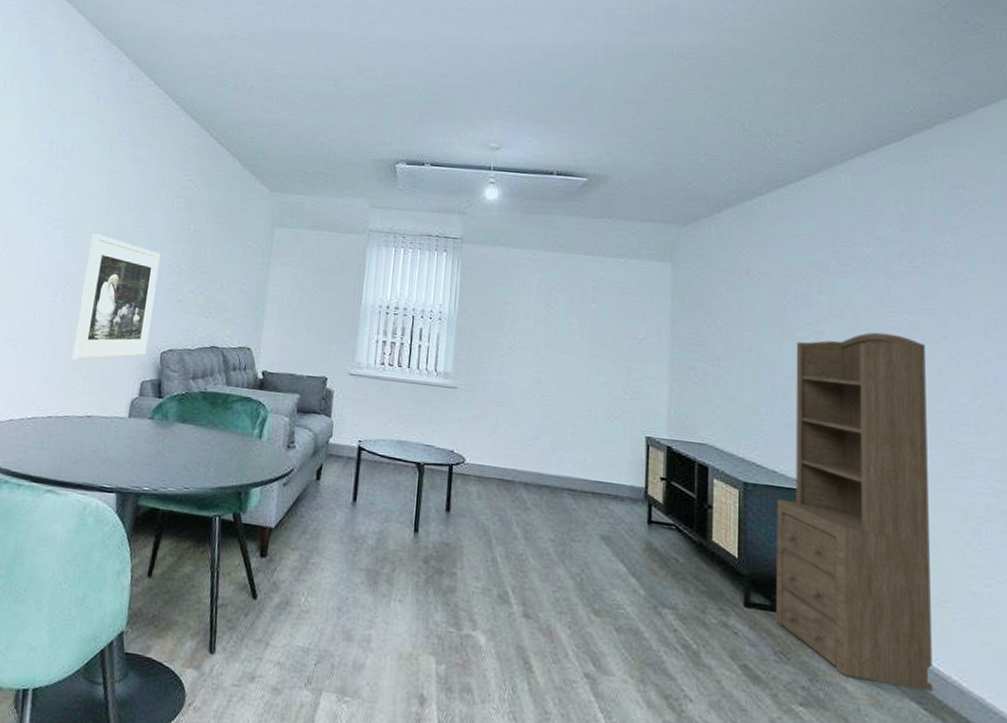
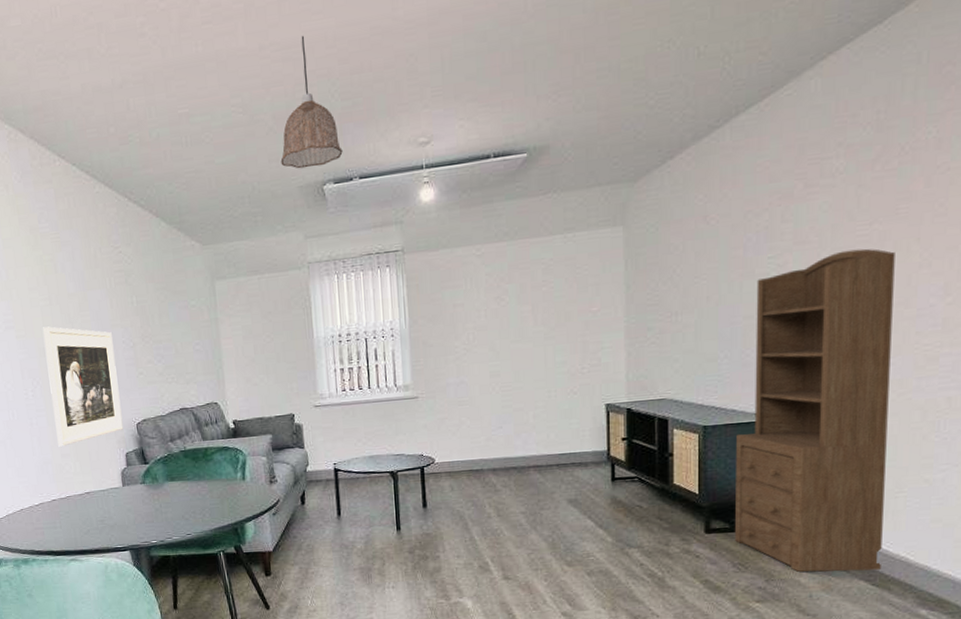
pendant lamp: none [360,36,419,147] -> present [280,35,343,169]

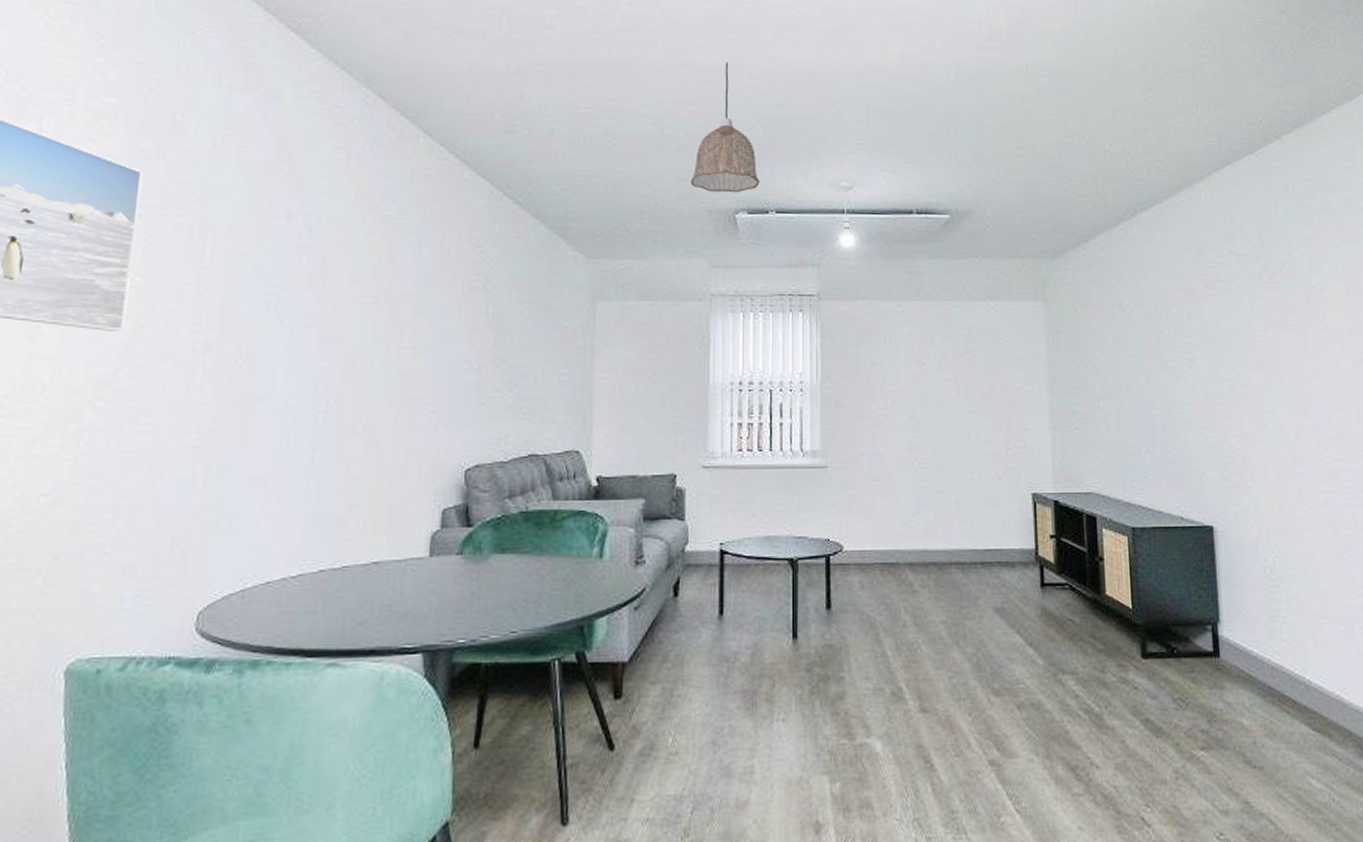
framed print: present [42,326,124,447] -> none [346,330,453,493]
shelving unit: present [735,248,895,572] -> none [1165,354,1319,712]

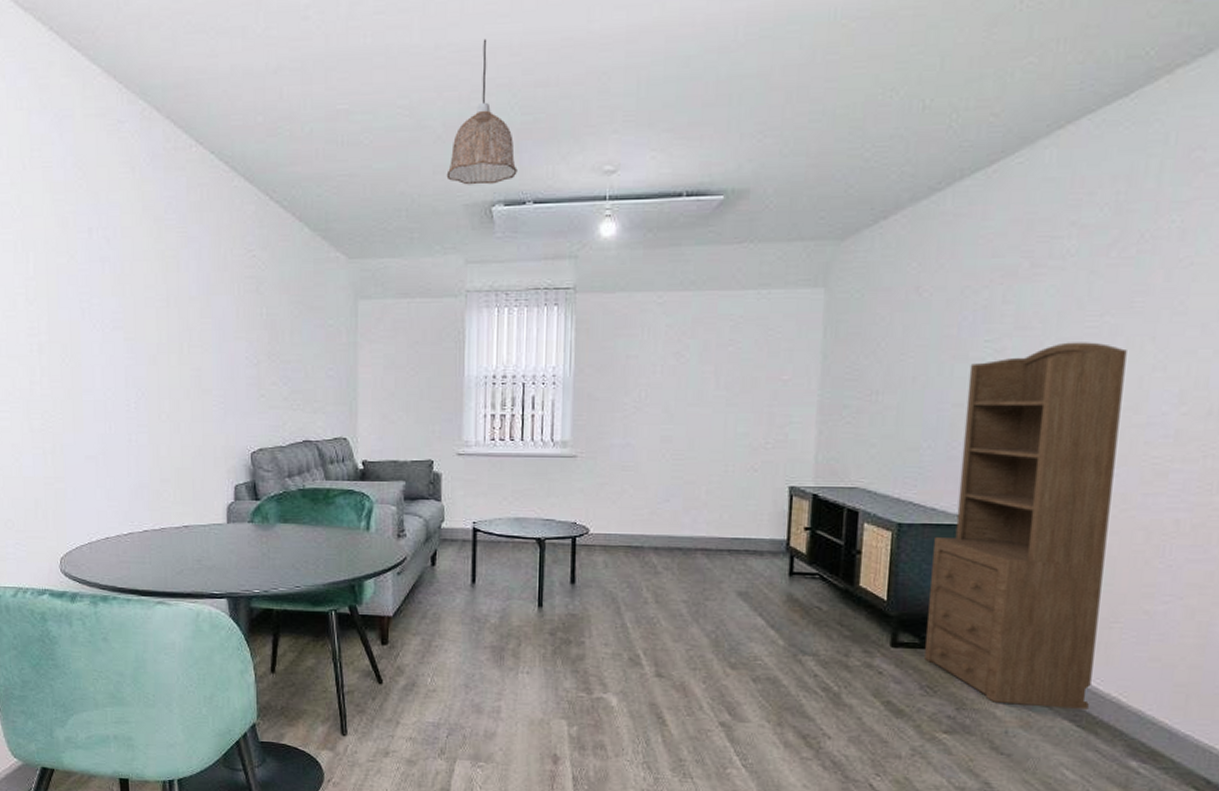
shelving unit: none [1165,354,1319,712] -> present [925,342,1127,709]

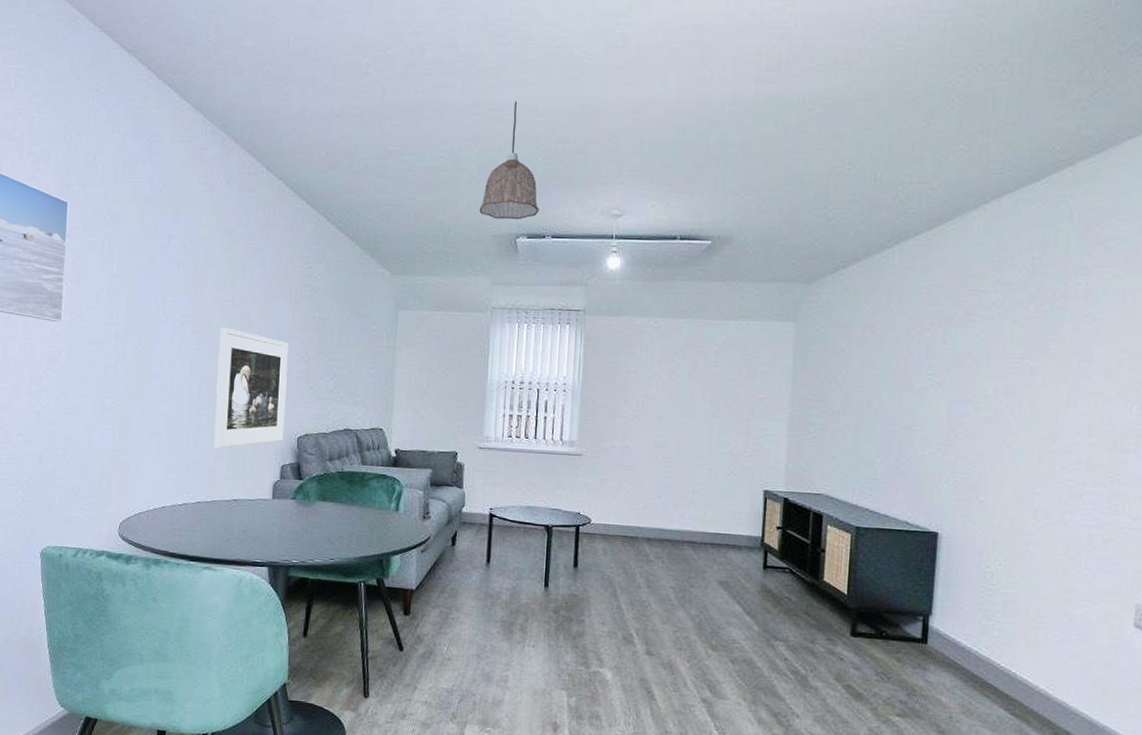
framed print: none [155,331,236,470] -> present [214,327,289,449]
shelving unit: present [925,342,1127,709] -> none [880,379,1045,699]

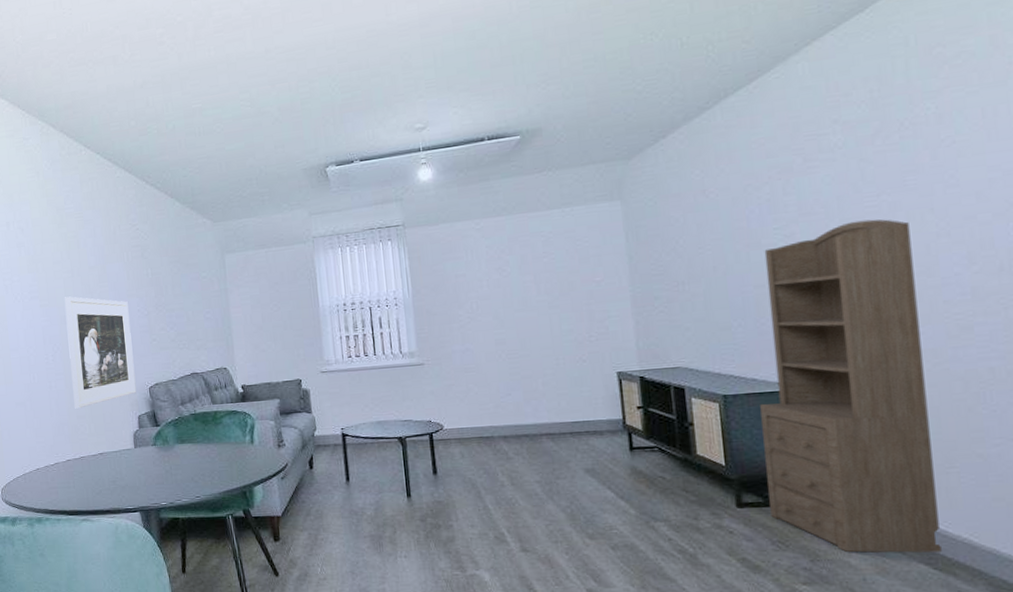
pendant lamp: present [479,101,539,220] -> none [286,39,344,154]
shelving unit: none [880,379,1045,699] -> present [760,219,942,553]

